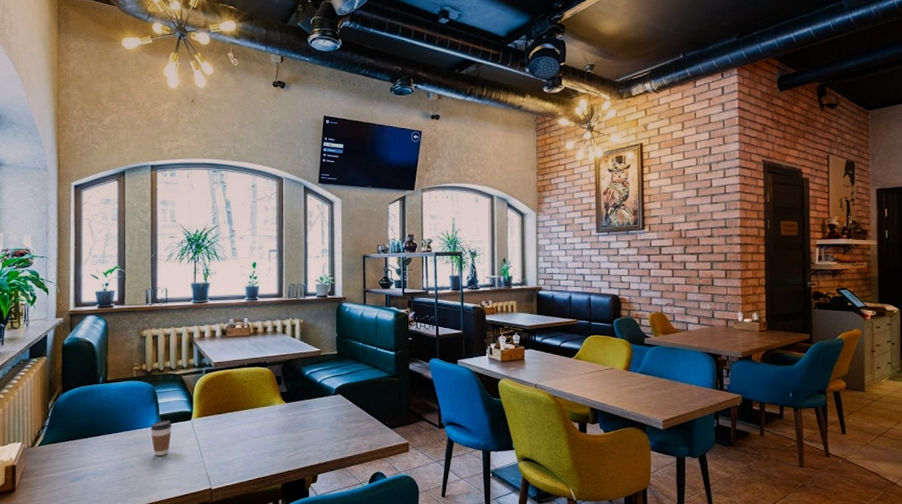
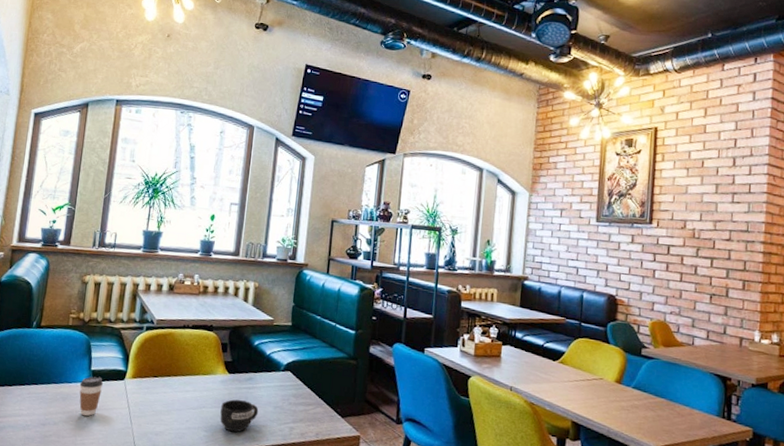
mug: none [282,425,316,454] -> present [220,399,259,433]

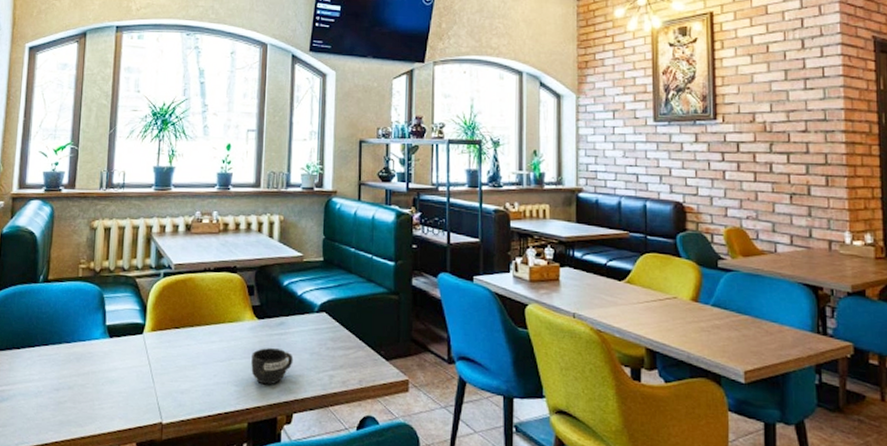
coffee cup: present [79,376,104,417] -> none [94,332,121,378]

